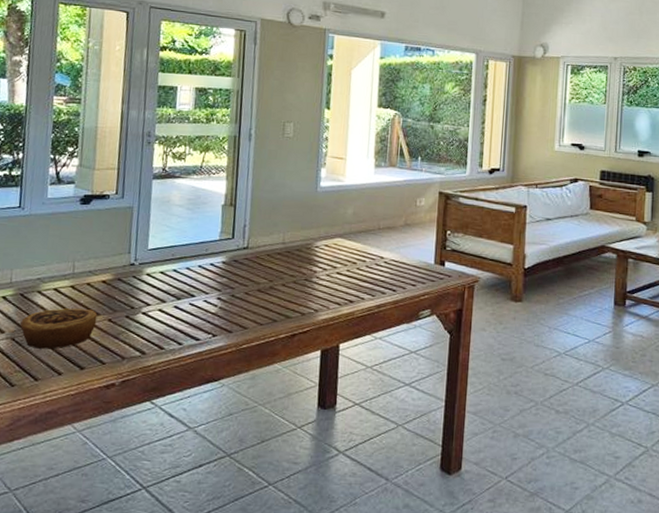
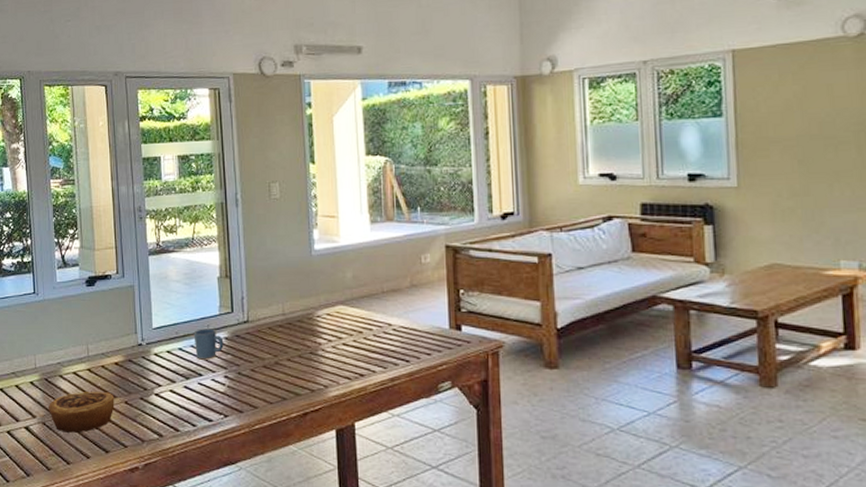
mug: none [190,252,221,282] -> present [193,328,224,360]

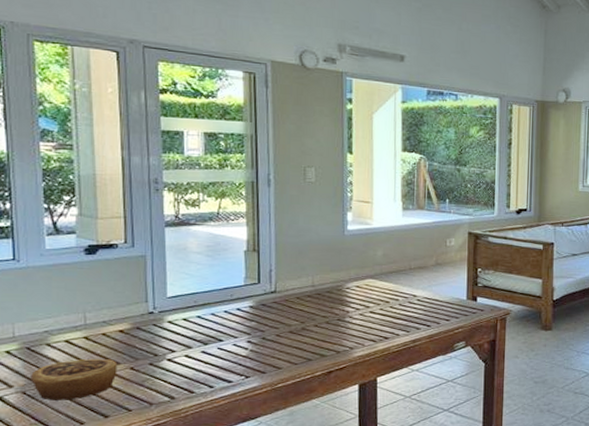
mug: present [193,328,224,360] -> none [215,298,248,327]

